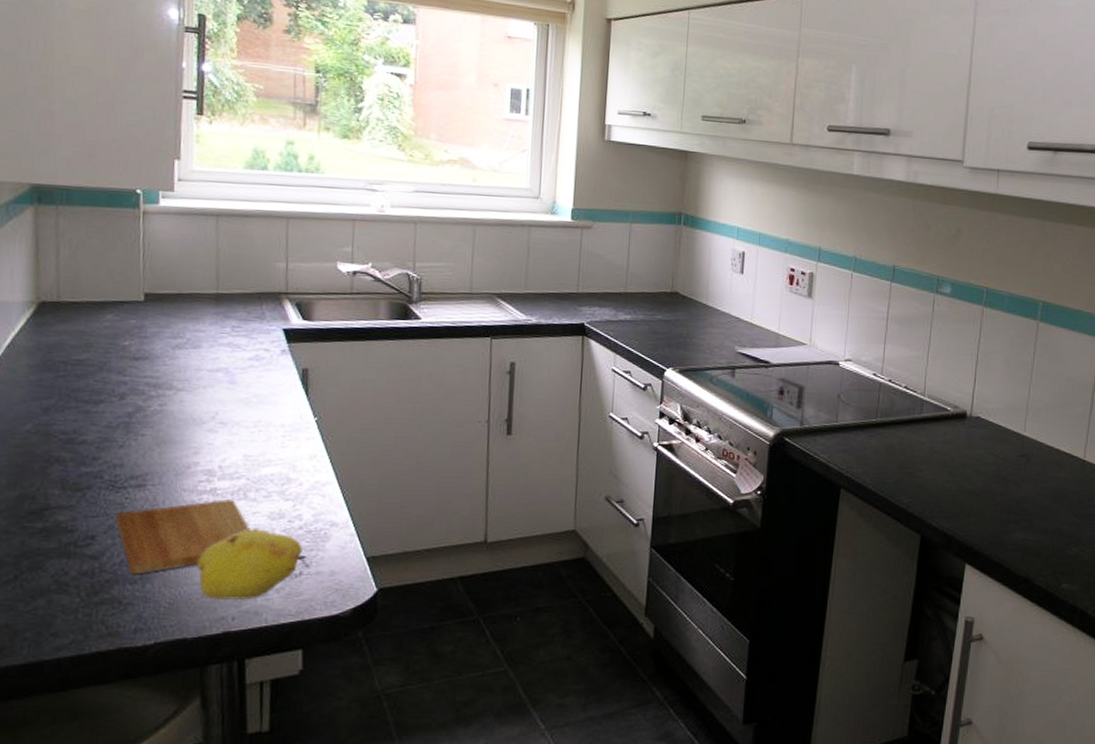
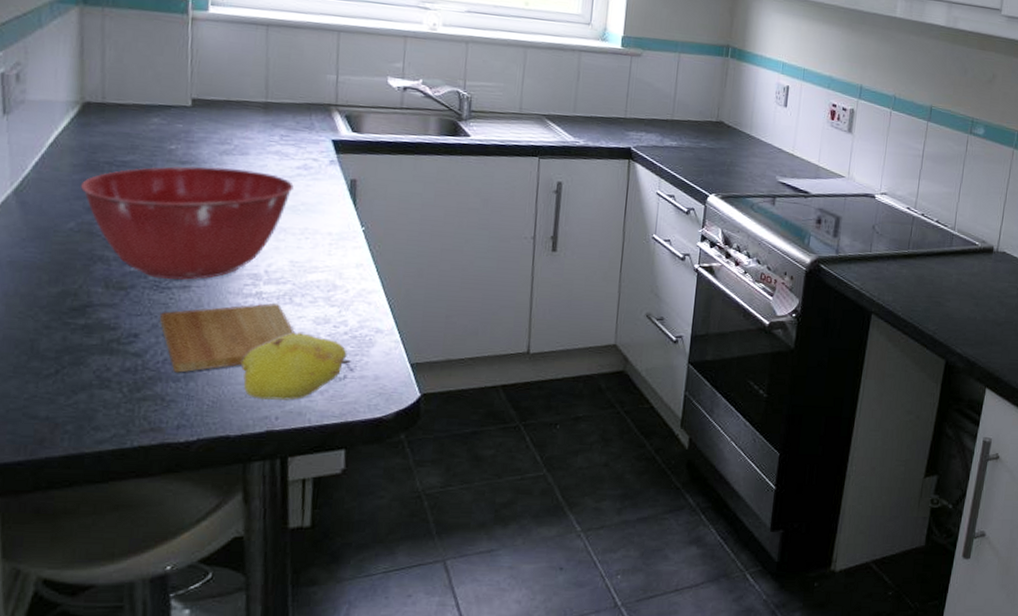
mixing bowl: none [37,361,246,478] -> present [81,166,294,280]

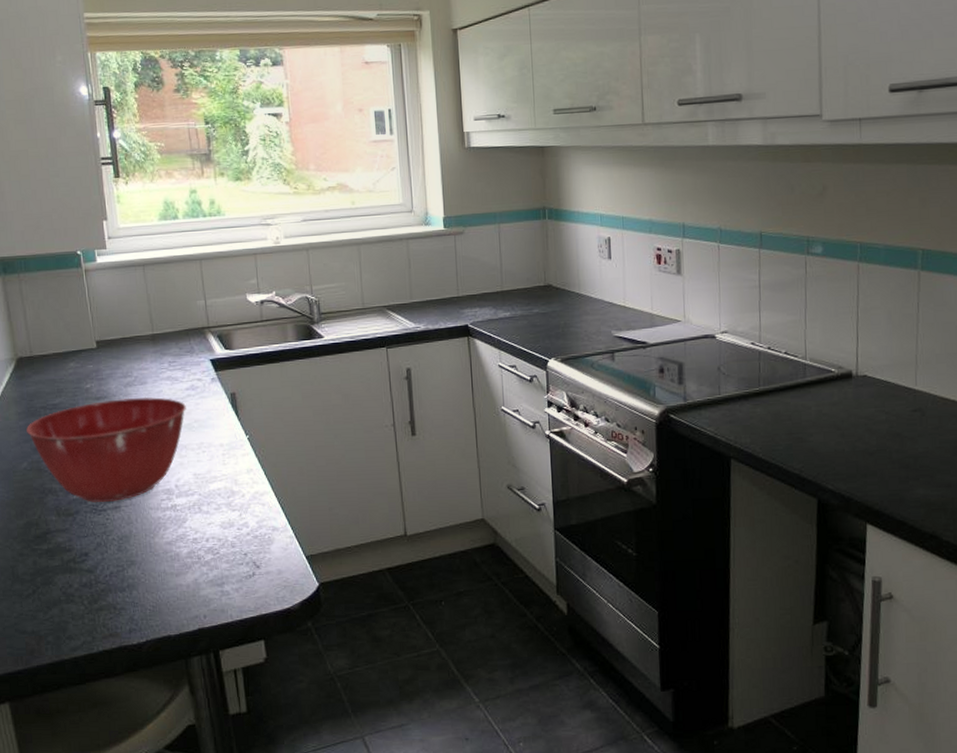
cutting board: present [159,302,296,373] -> none [101,513,208,584]
fruit: present [241,333,351,400] -> none [170,538,257,601]

